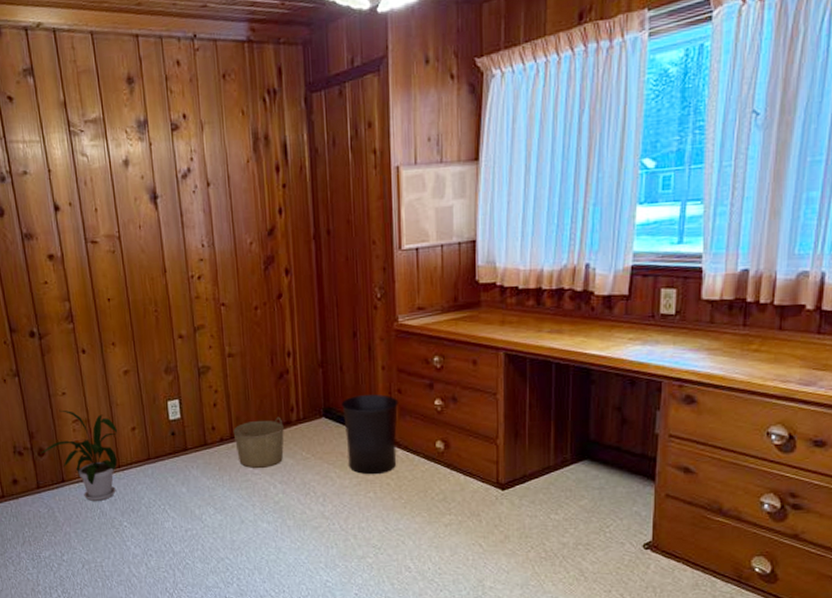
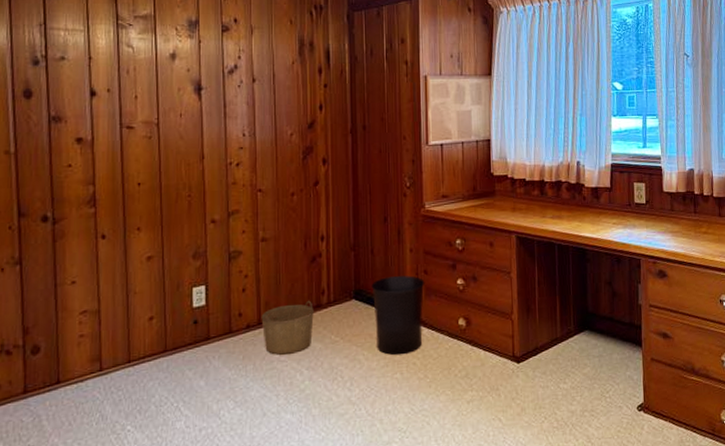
house plant: present [40,410,118,501] -> none [33,300,133,404]

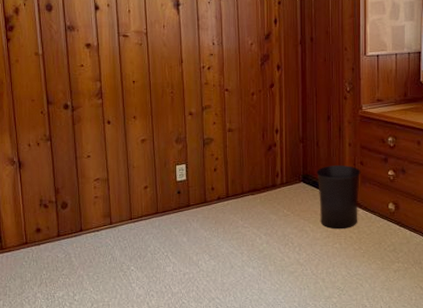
basket: present [261,300,314,355] -> none [229,181,270,222]

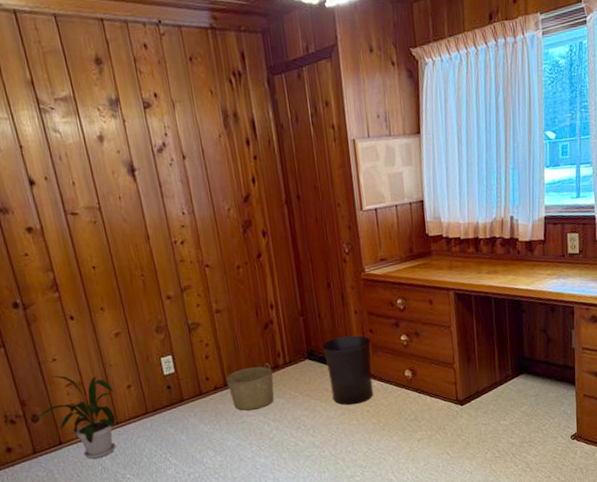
house plant: none [63,170,133,248] -> present [33,375,116,459]
basket: none [229,181,270,222] -> present [226,362,274,411]

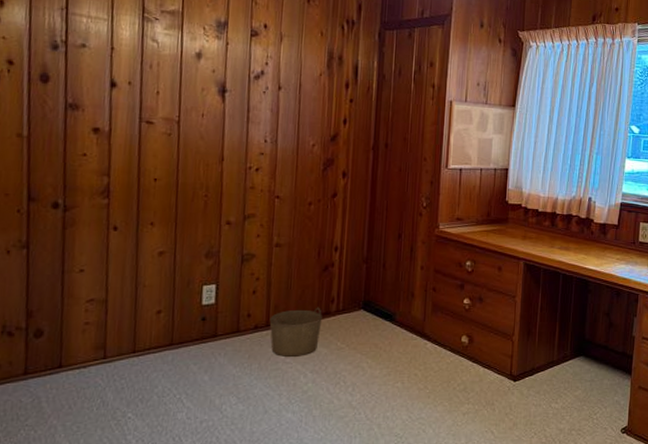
house plant: present [33,375,116,459] -> none [36,287,140,389]
waste bin: present [322,335,373,405] -> none [380,291,433,365]

